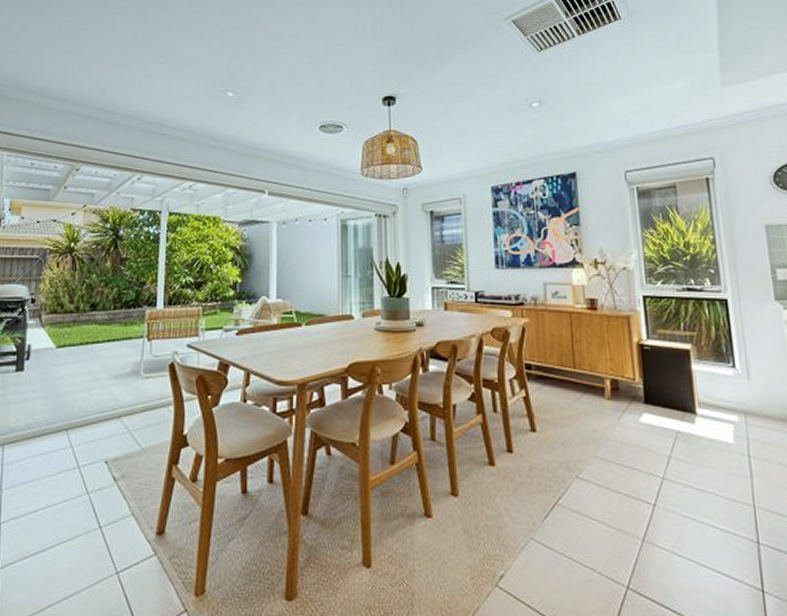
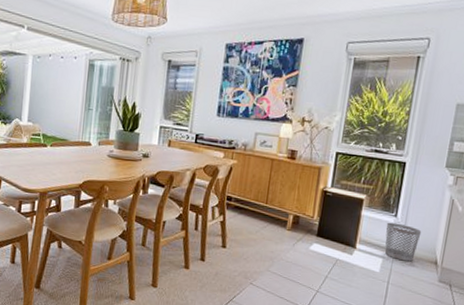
wastebasket: none [725,375,772,425] -> present [385,222,422,262]

